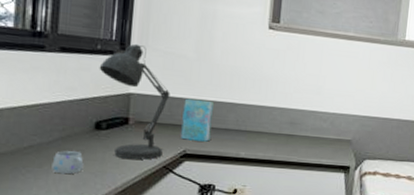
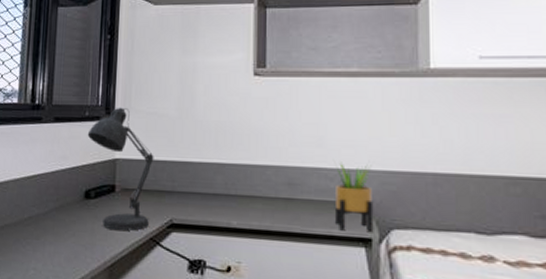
mug: present [52,151,84,174] -> none [47,222,75,247]
cover: present [181,98,215,142] -> none [167,161,200,209]
potted plant: none [325,107,356,162] -> present [336,162,374,233]

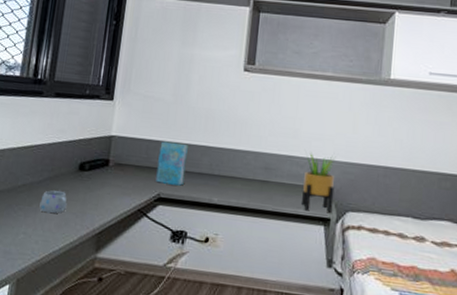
mug: none [47,222,75,247] -> present [39,190,68,214]
desk lamp: present [87,107,154,231] -> none [86,88,148,202]
cover: none [167,161,200,209] -> present [156,141,189,186]

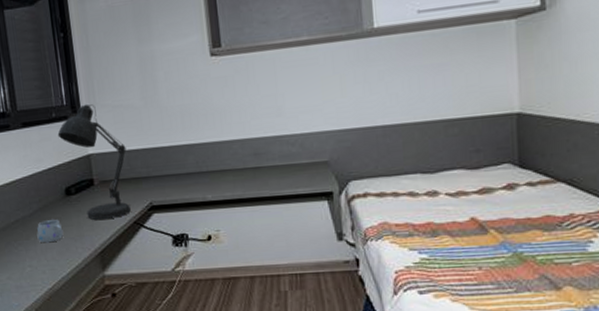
desk lamp: none [86,88,148,202] -> present [57,104,131,220]
cover: present [156,141,189,186] -> none [140,146,174,192]
potted plant: present [302,152,336,214] -> none [295,126,334,189]

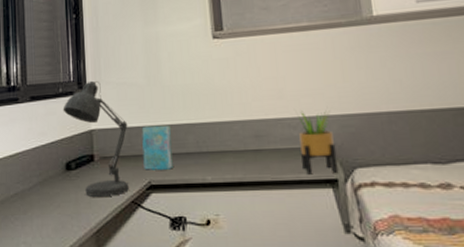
mug: present [37,220,64,243] -> none [34,195,61,219]
cover: none [140,146,174,192] -> present [141,125,173,170]
potted plant: none [295,126,334,189] -> present [297,110,339,175]

